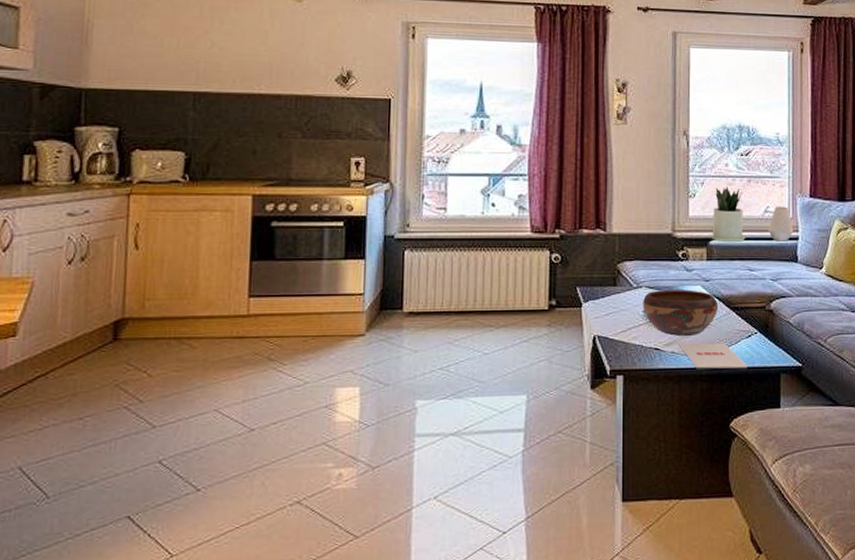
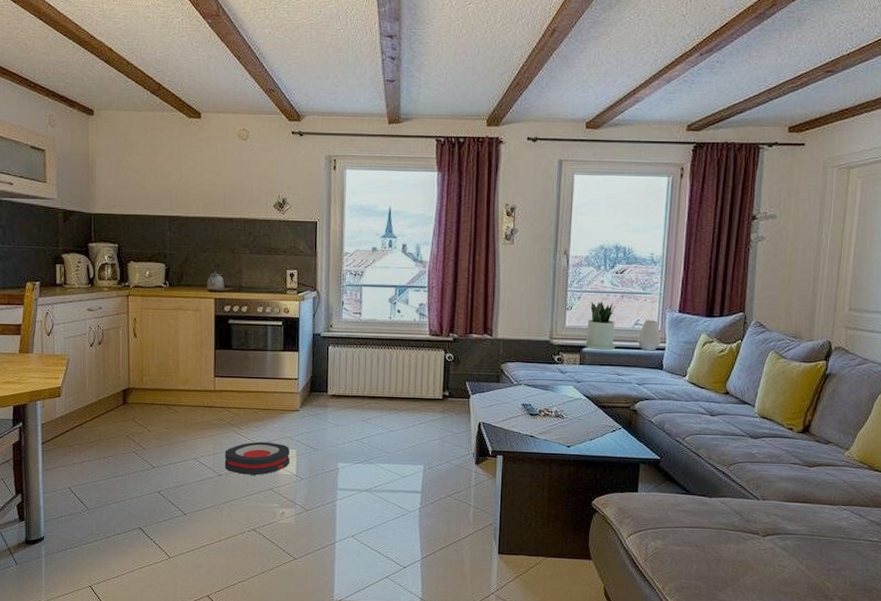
kettle: none [241,151,268,188] -> present [206,264,225,293]
robot vacuum: none [258,379,352,427] -> present [224,441,290,475]
decorative bowl: present [643,290,719,336] -> none [522,388,588,427]
magazine: present [679,342,748,370] -> none [551,432,611,458]

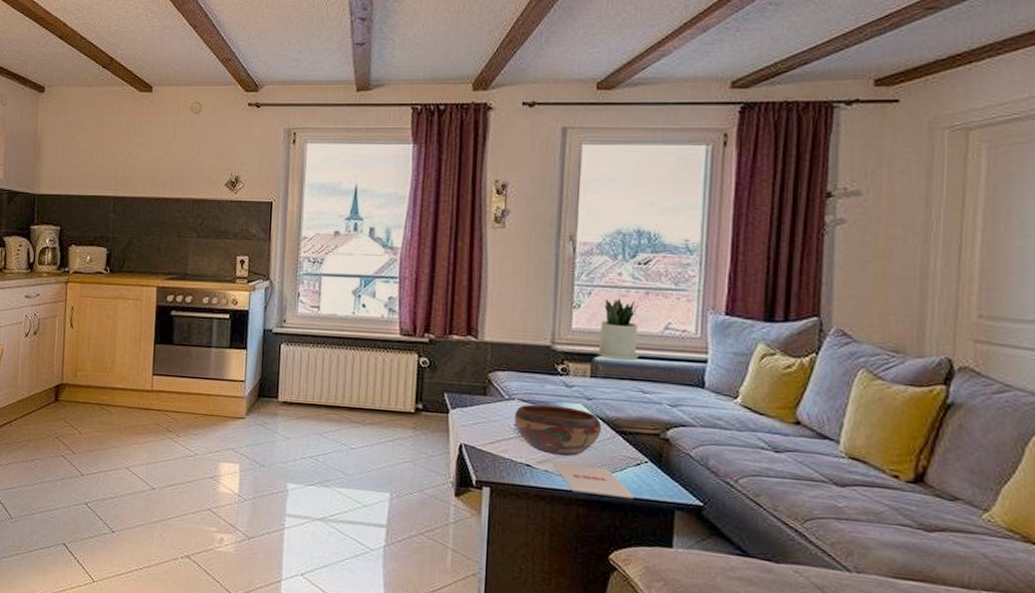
kettle: present [206,264,225,293] -> none [148,248,169,281]
robot vacuum: present [224,441,290,475] -> none [158,452,233,492]
decorative bowl: none [522,388,588,427] -> present [515,404,602,456]
magazine: none [551,432,611,458] -> present [553,462,635,500]
vase: present [637,320,662,351] -> none [668,323,702,364]

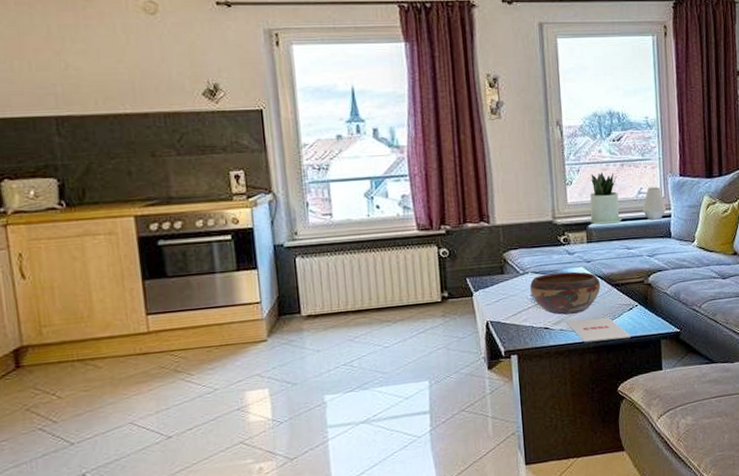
vase: none [668,323,702,364] -> present [642,187,667,220]

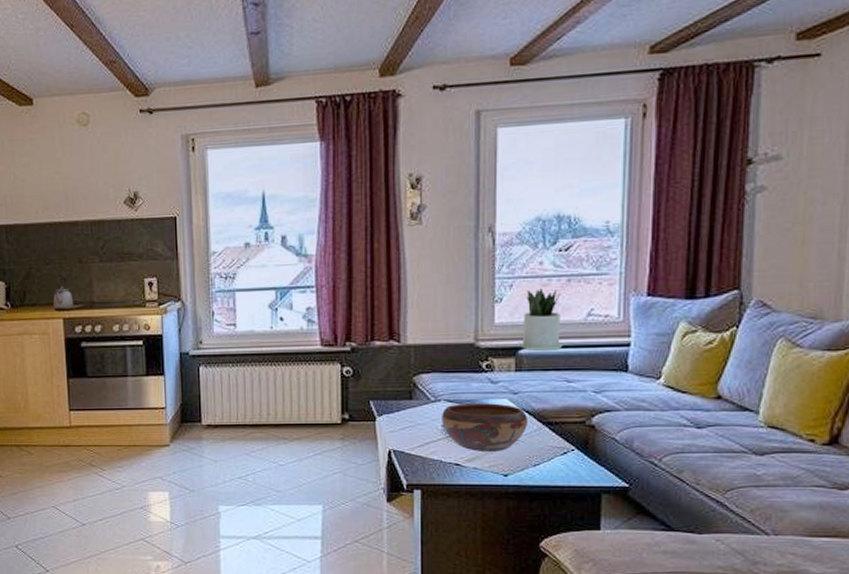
kettle: none [120,172,148,210] -> present [53,277,74,312]
magazine: present [566,317,632,343] -> none [482,458,563,488]
vase: present [642,187,667,220] -> none [592,308,625,349]

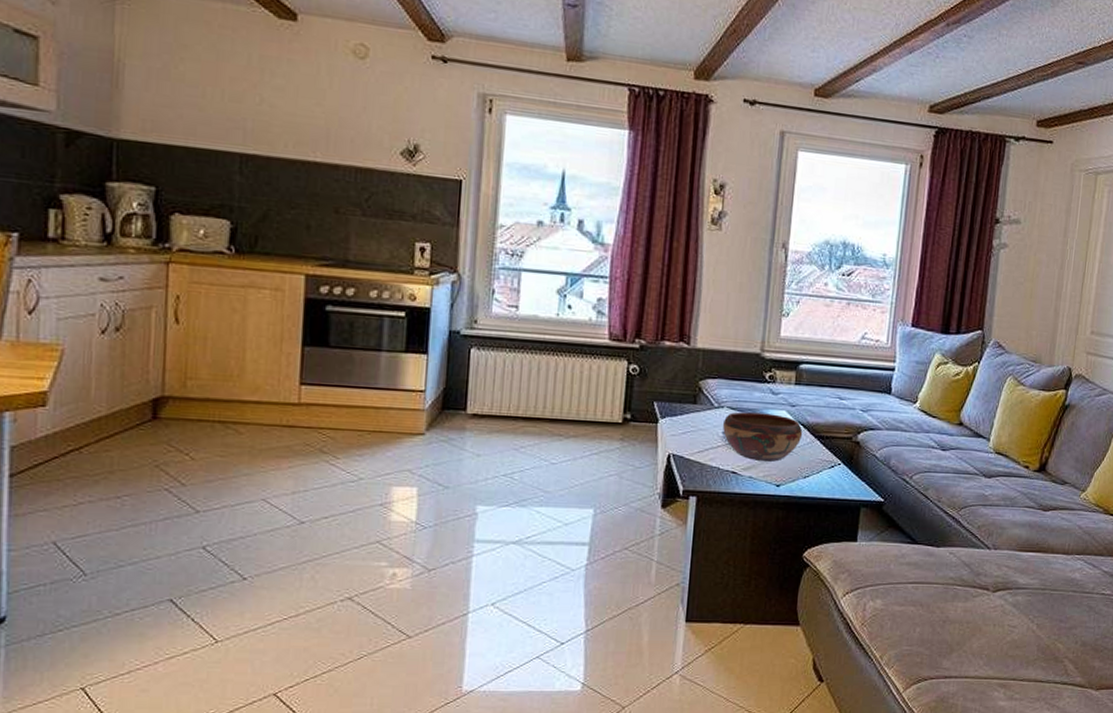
kettle: present [53,277,74,312] -> none [293,225,323,268]
planter: present [518,287,563,352] -> none [800,307,841,369]

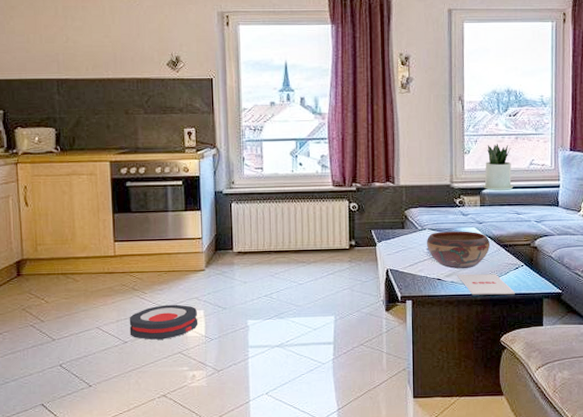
robot vacuum: none [309,476,409,523] -> present [129,304,198,340]
magazine: none [757,468,828,500] -> present [457,273,516,295]
planter: none [800,307,841,369] -> present [482,143,514,191]

